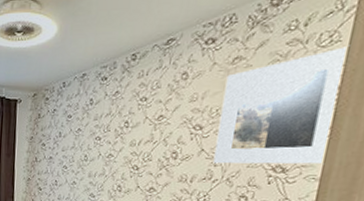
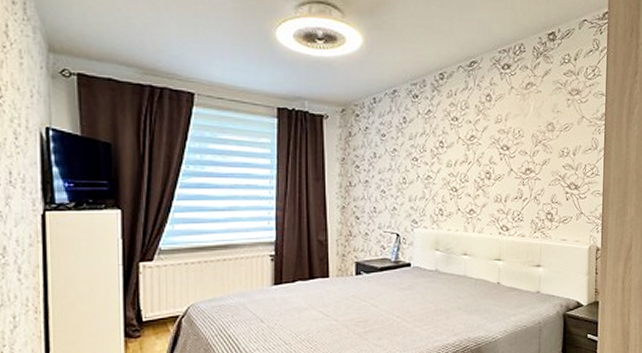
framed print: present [213,47,346,165] -> none [521,80,605,183]

